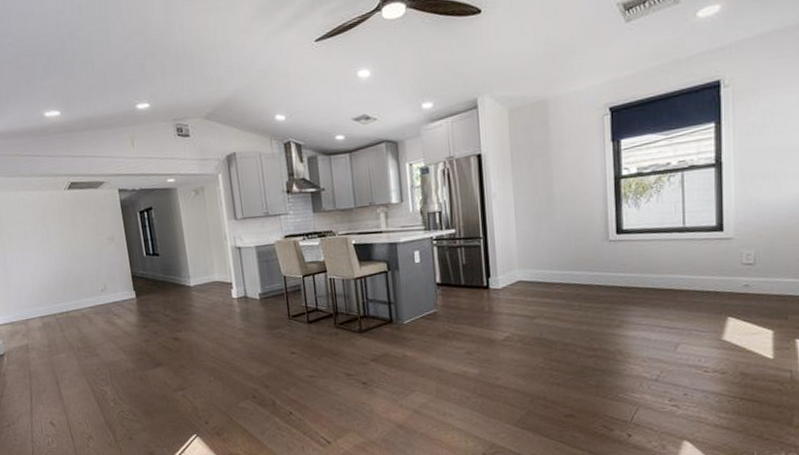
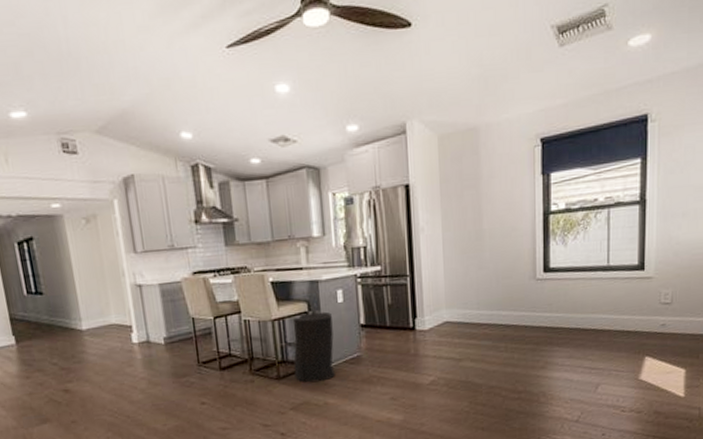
trash can: none [373,270,413,337] -> present [292,311,335,383]

